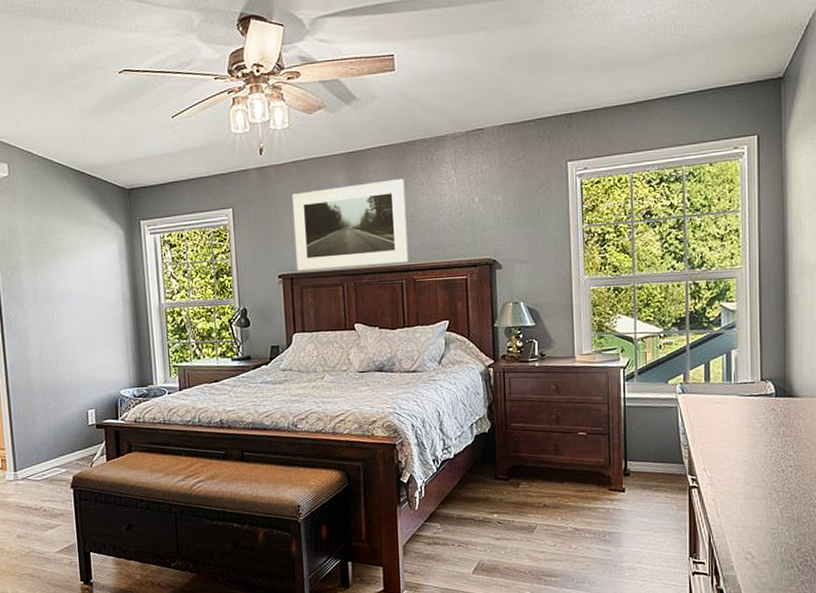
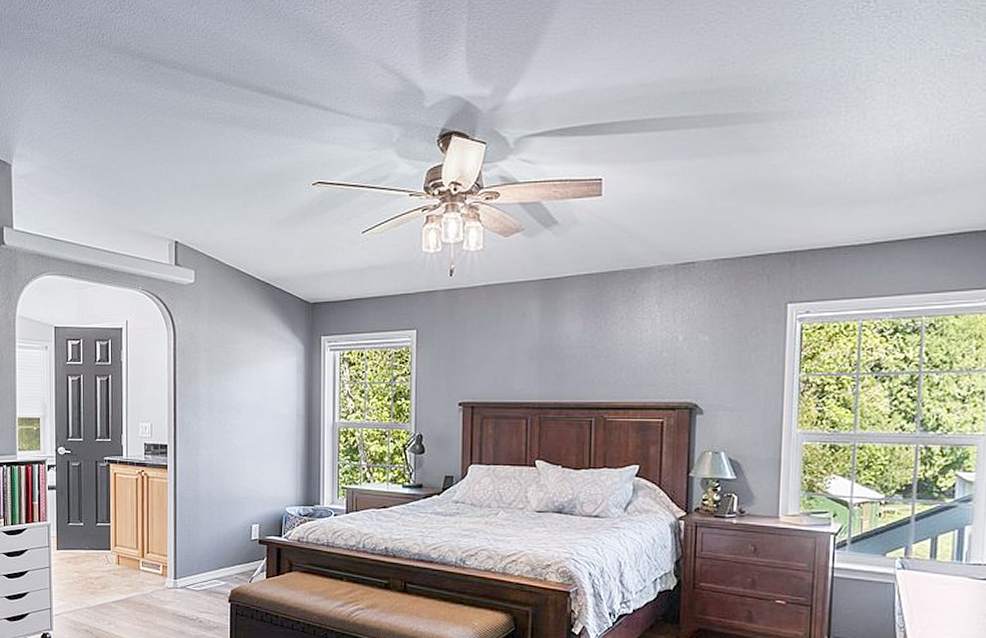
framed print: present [291,179,409,271] -> none [478,310,602,400]

